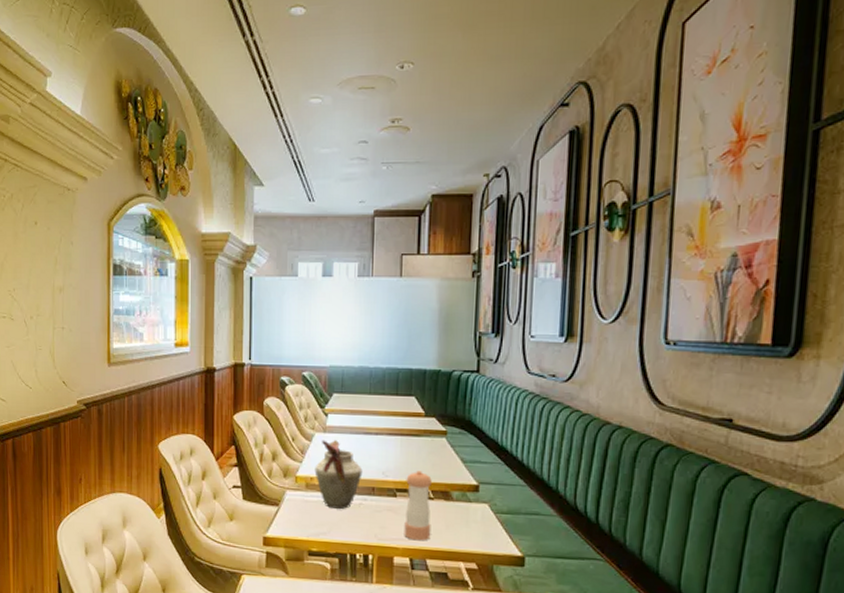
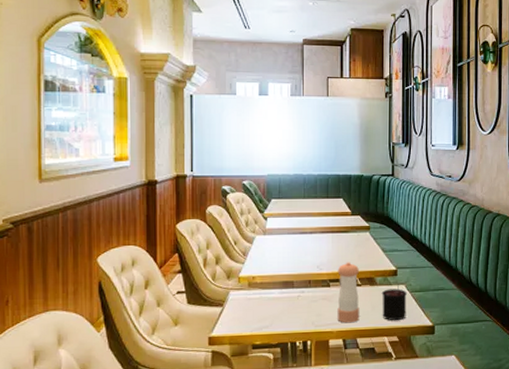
vase: present [314,440,363,509] -> none [256,241,300,303]
candle: none [458,500,490,546] -> present [381,283,407,321]

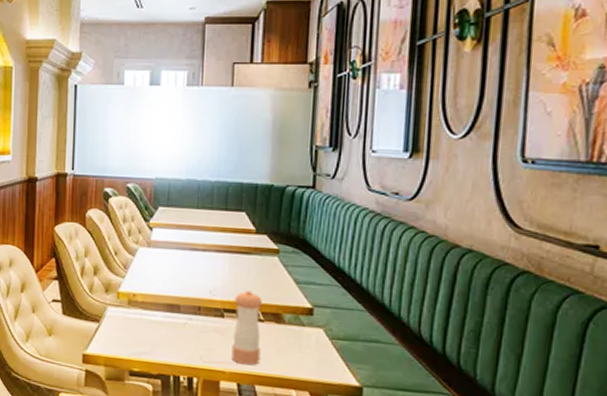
candle: present [381,283,407,321] -> none [290,324,325,373]

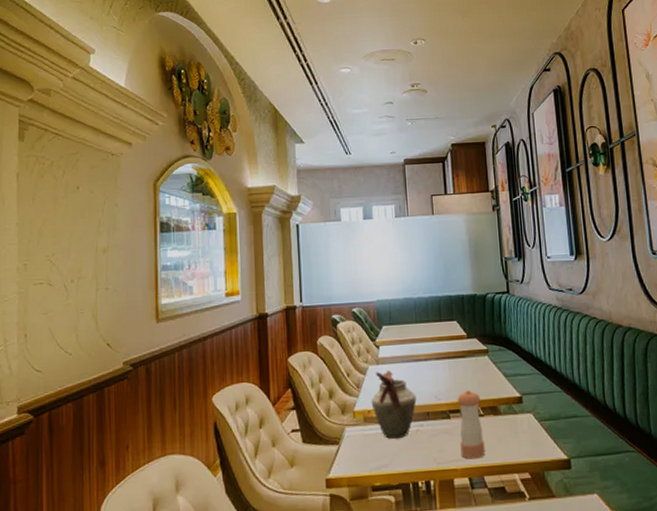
vase: none [137,255,188,328] -> present [371,371,417,439]

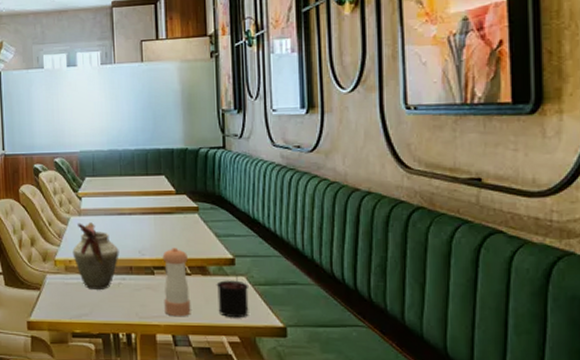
candle: none [507,411,537,455] -> present [216,273,249,318]

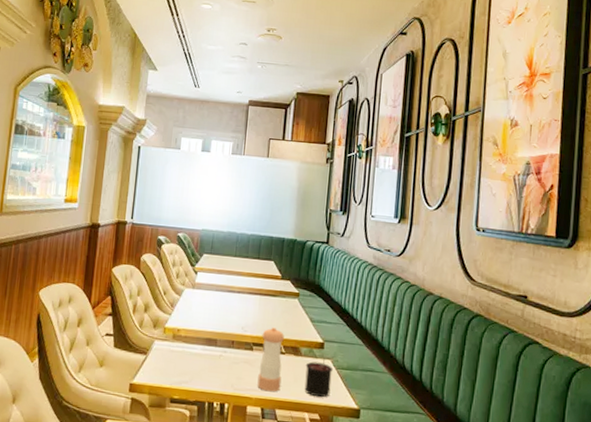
vase: present [72,222,119,289] -> none [182,295,225,360]

